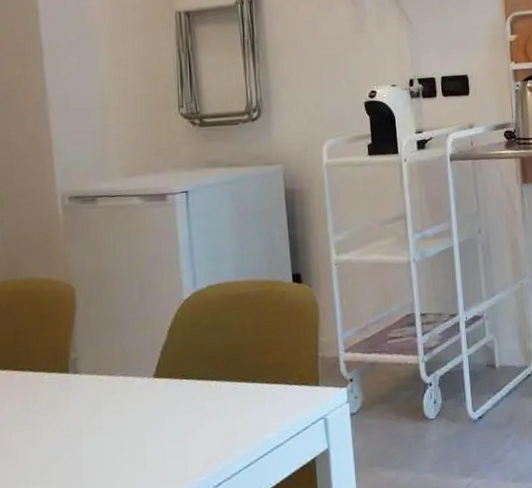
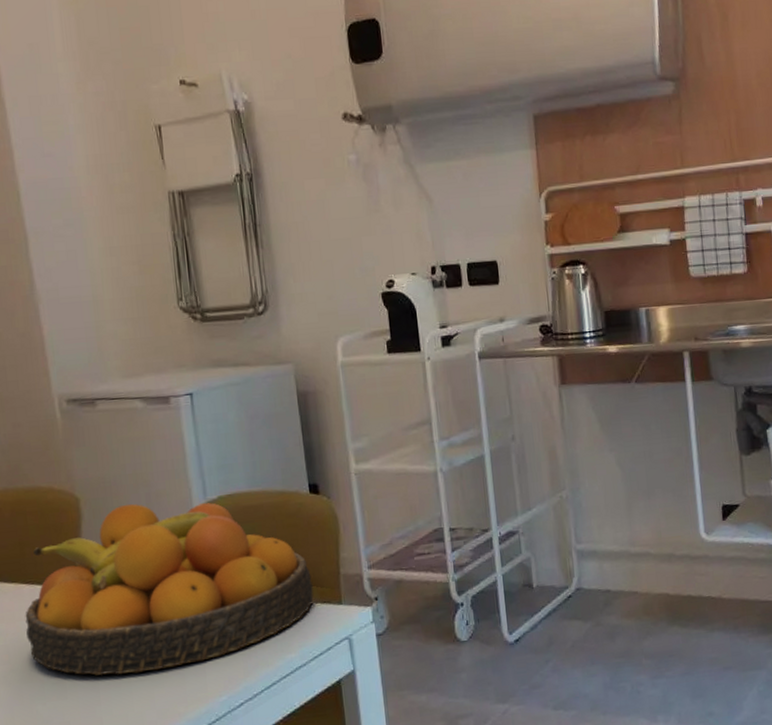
fruit bowl: none [14,292,293,459] -> present [25,503,314,676]

